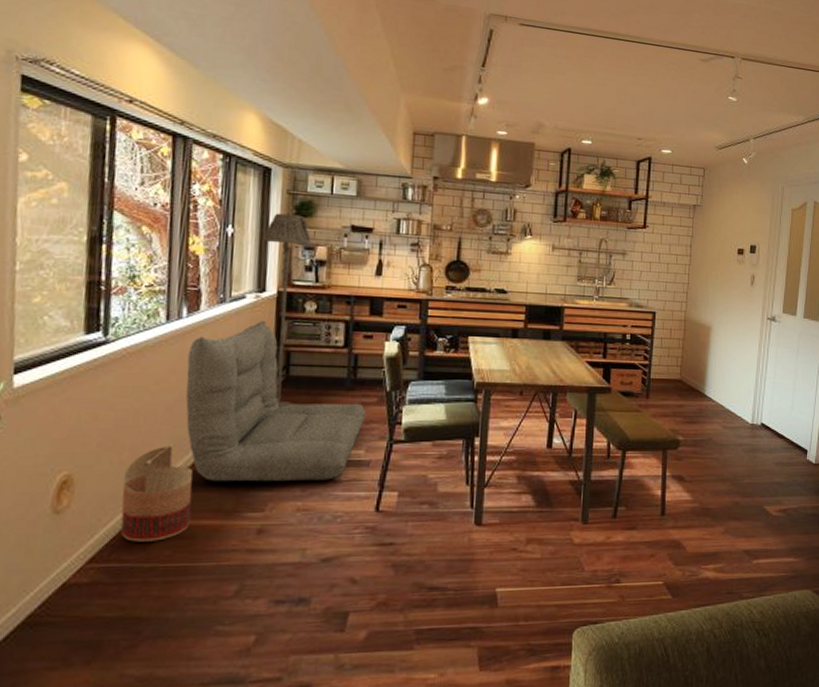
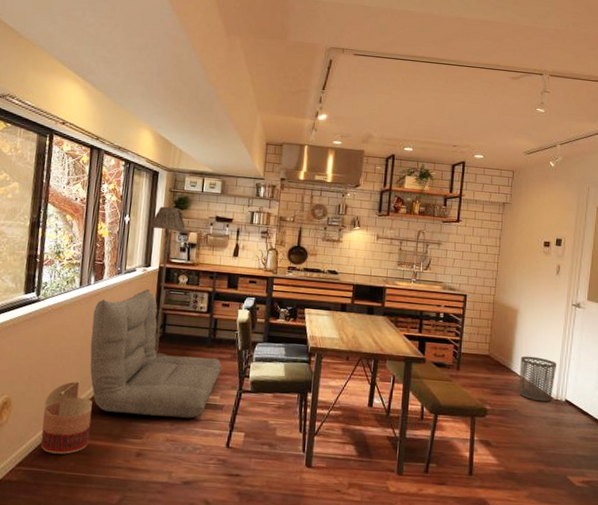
waste bin: none [713,378,752,428] -> present [519,356,556,402]

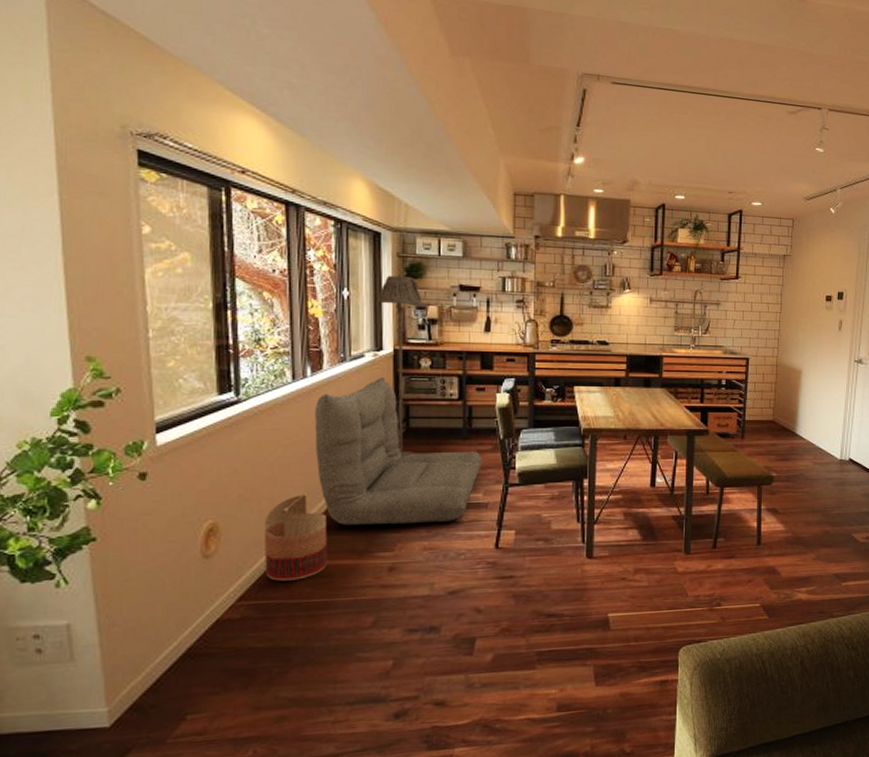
waste bin: present [519,356,556,402] -> none [804,418,840,463]

